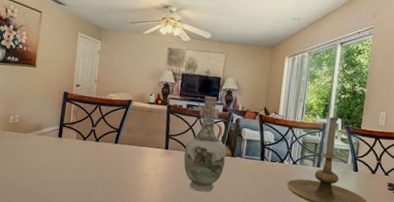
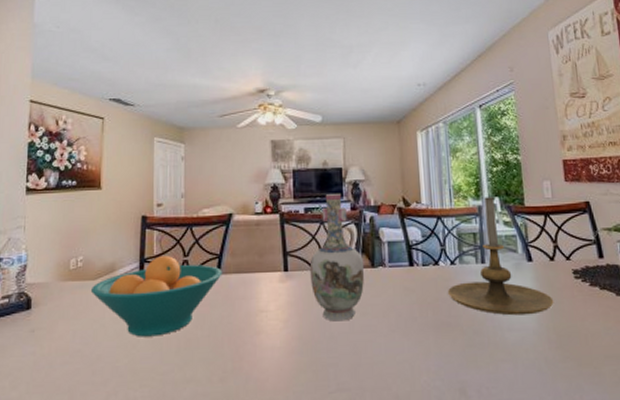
fruit bowl: none [23,123,120,180] -> present [90,256,223,337]

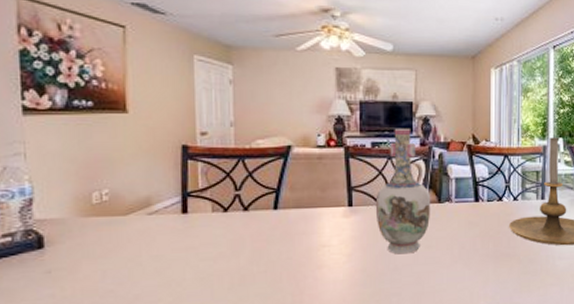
fruit bowl: present [90,256,223,337] -> none [121,190,281,275]

